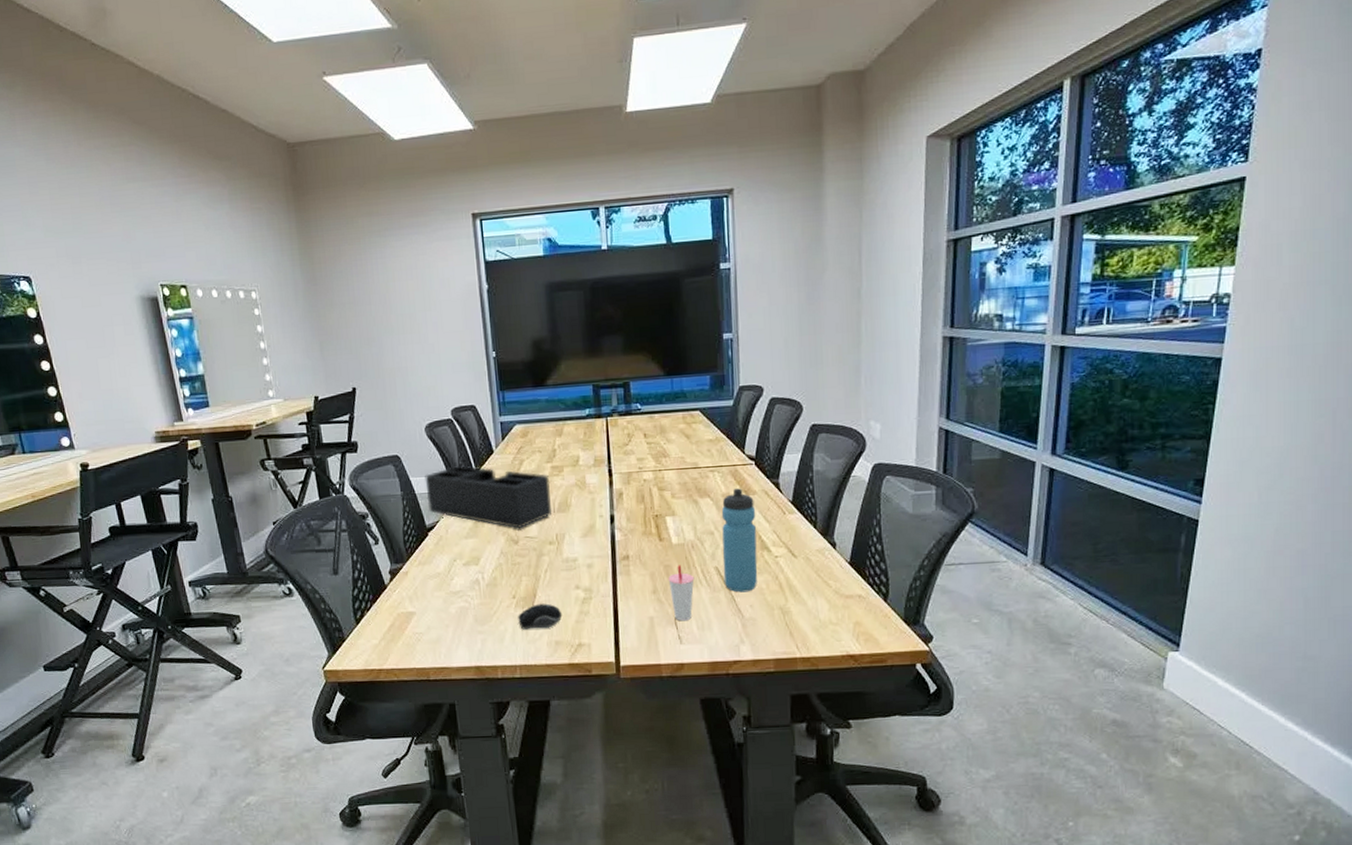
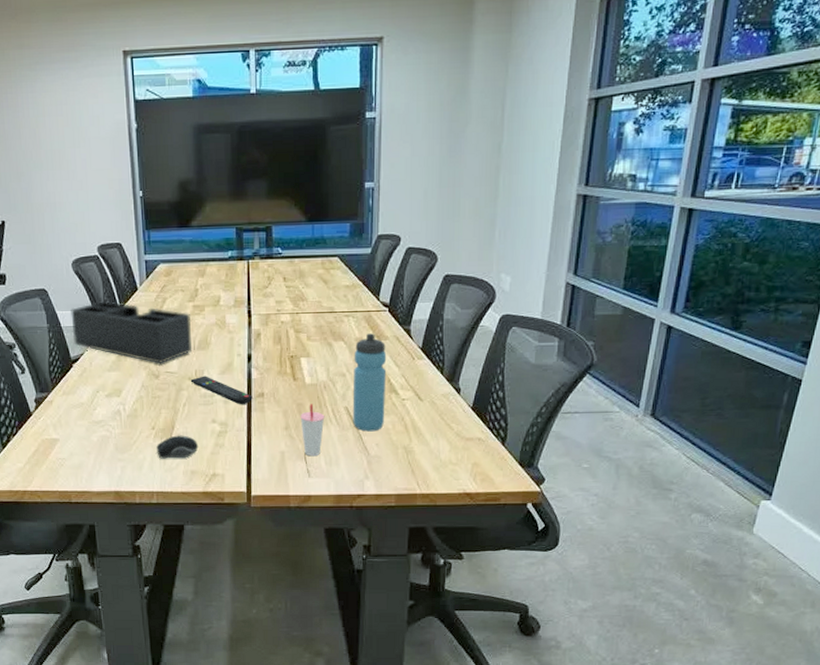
remote control: none [551,539,617,569] -> present [190,376,253,405]

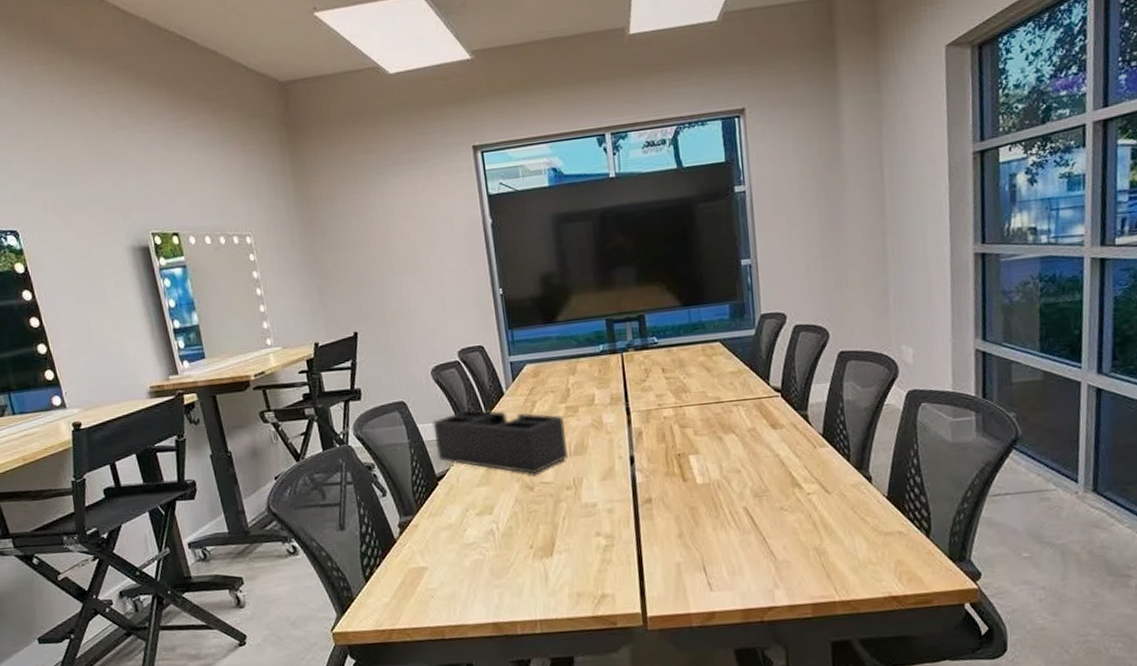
computer mouse: present [156,435,199,459] -> none [536,552,584,582]
remote control: present [190,376,253,405] -> none [568,483,639,514]
cup: present [300,404,325,457] -> none [694,506,722,567]
water bottle: present [352,333,387,432] -> none [747,422,790,534]

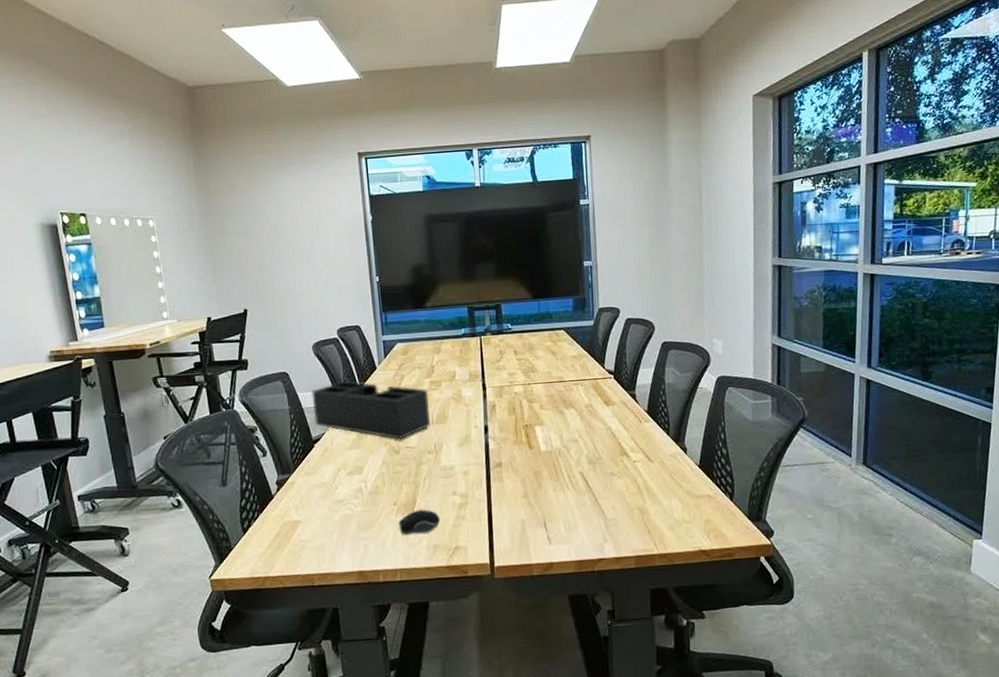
computer mouse: none [536,552,584,582] -> present [398,509,441,535]

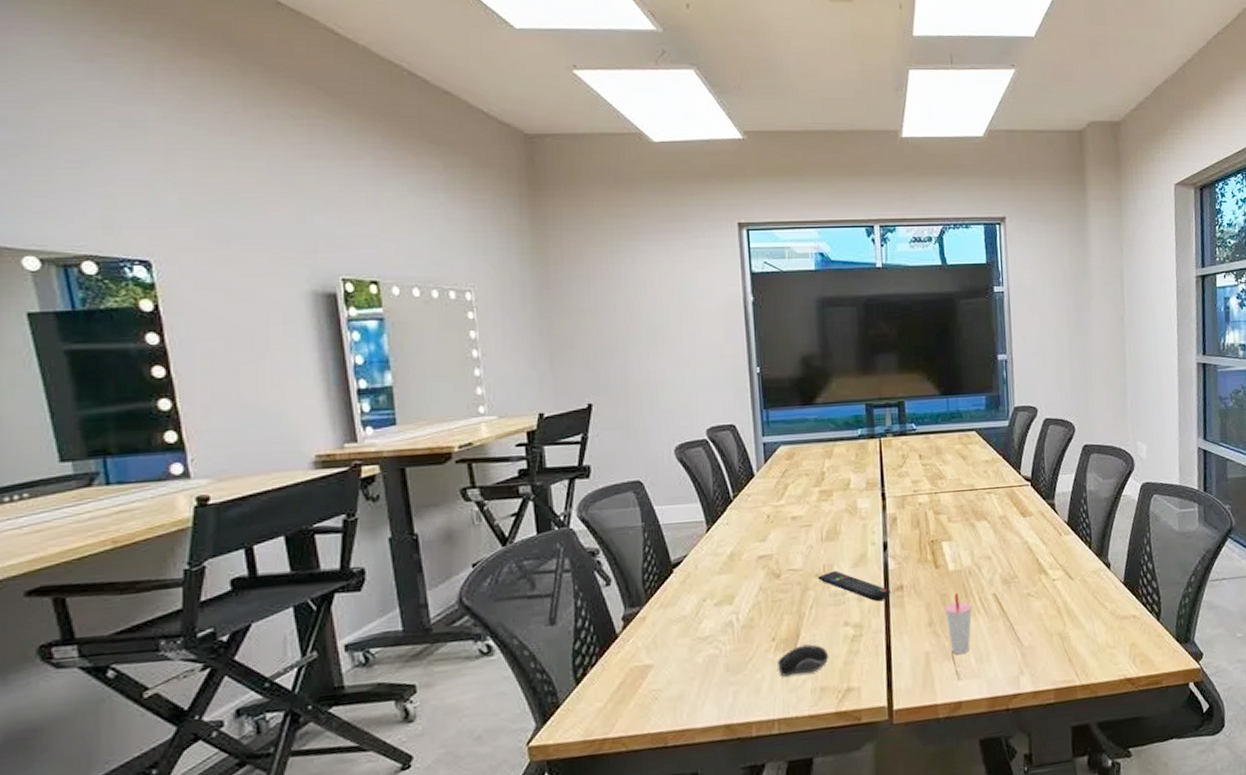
desk organizer: present [311,381,430,440] -> none [672,491,819,561]
remote control: none [430,449,491,476] -> present [817,570,891,602]
cup: none [538,471,562,523] -> present [945,593,972,655]

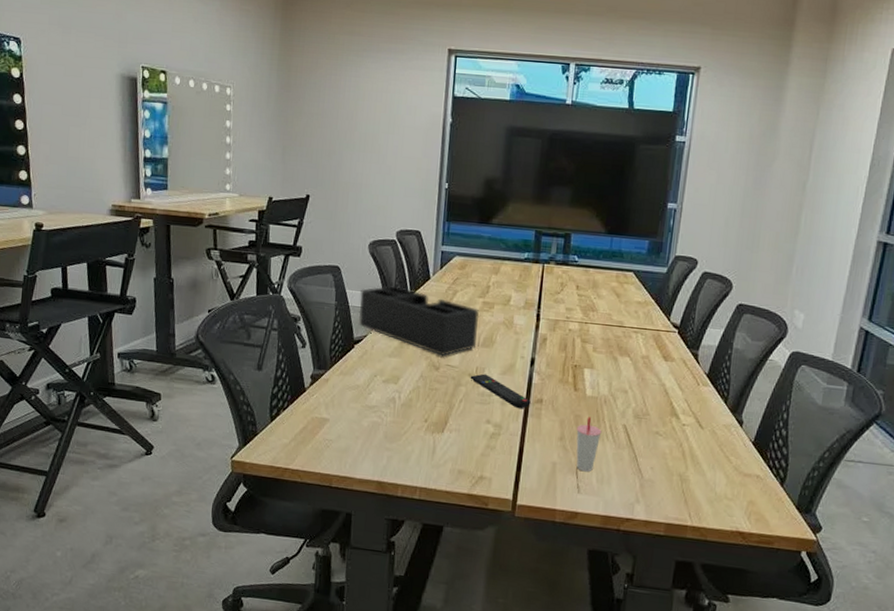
desk organizer: none [672,491,819,561] -> present [359,285,480,357]
computer mouse: present [777,644,829,677] -> none [426,431,470,456]

